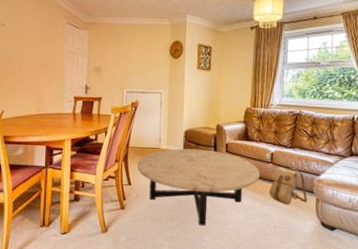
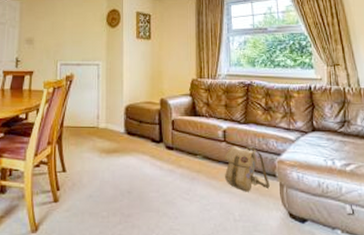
coffee table: present [137,148,260,226] -> none [73,127,212,220]

